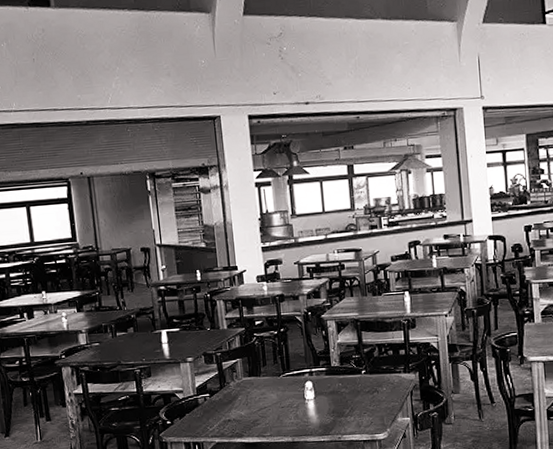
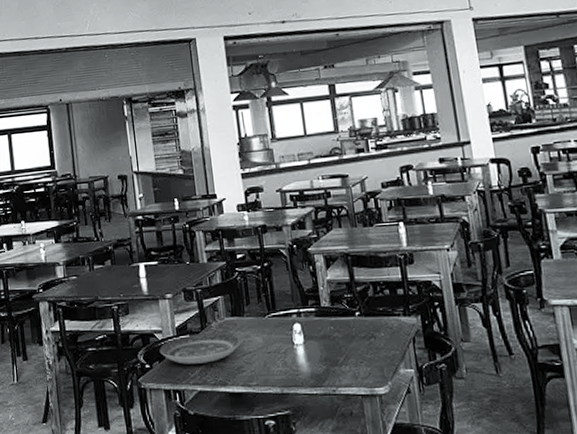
plate: none [180,391,257,420] -> present [159,333,240,364]

